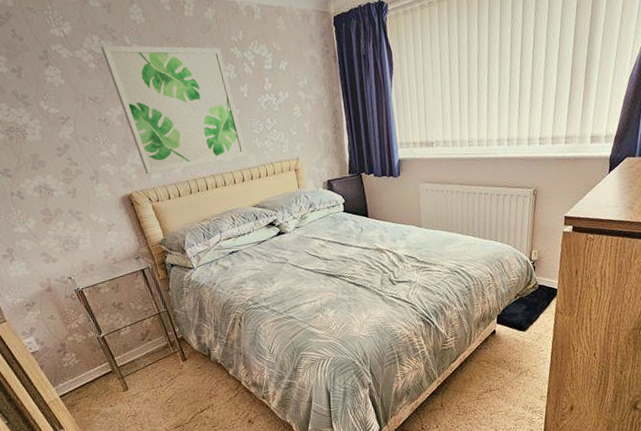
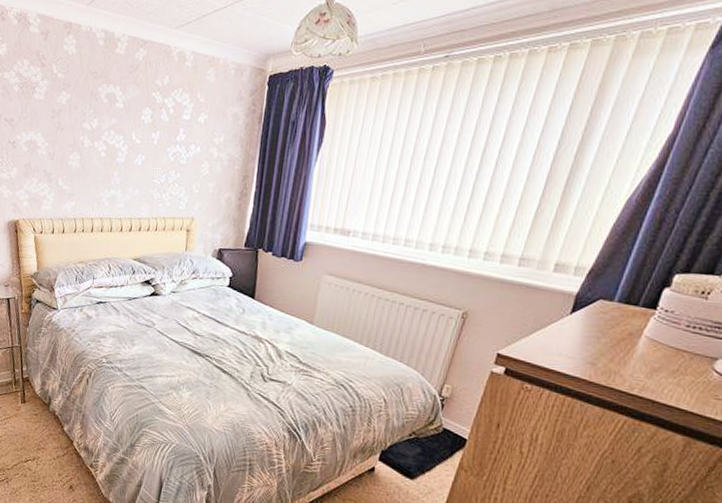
wall art: present [100,45,247,174] -> none [28,71,143,206]

